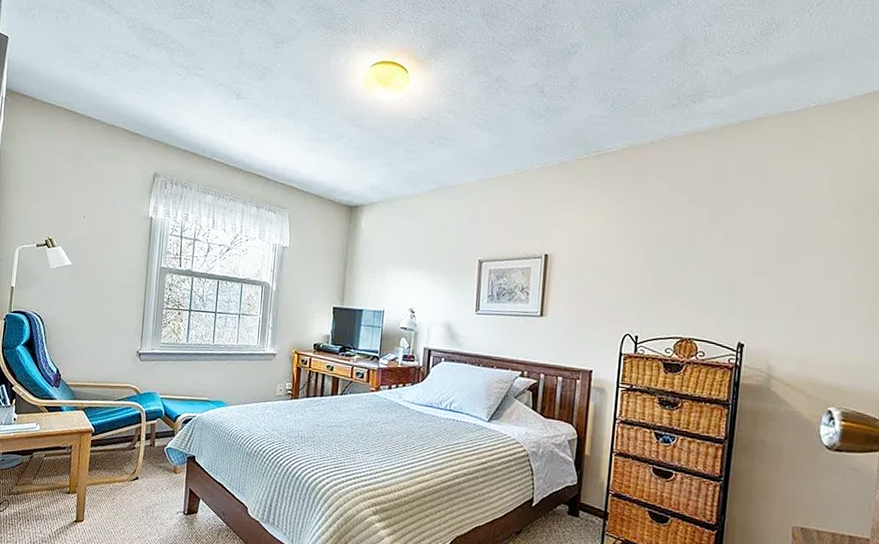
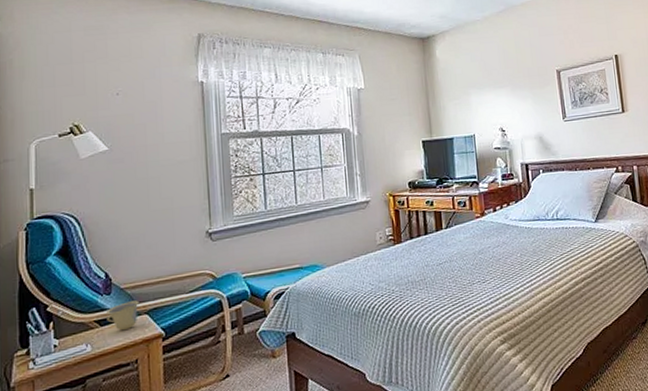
cup: none [53,396,79,420] -> present [106,300,140,331]

